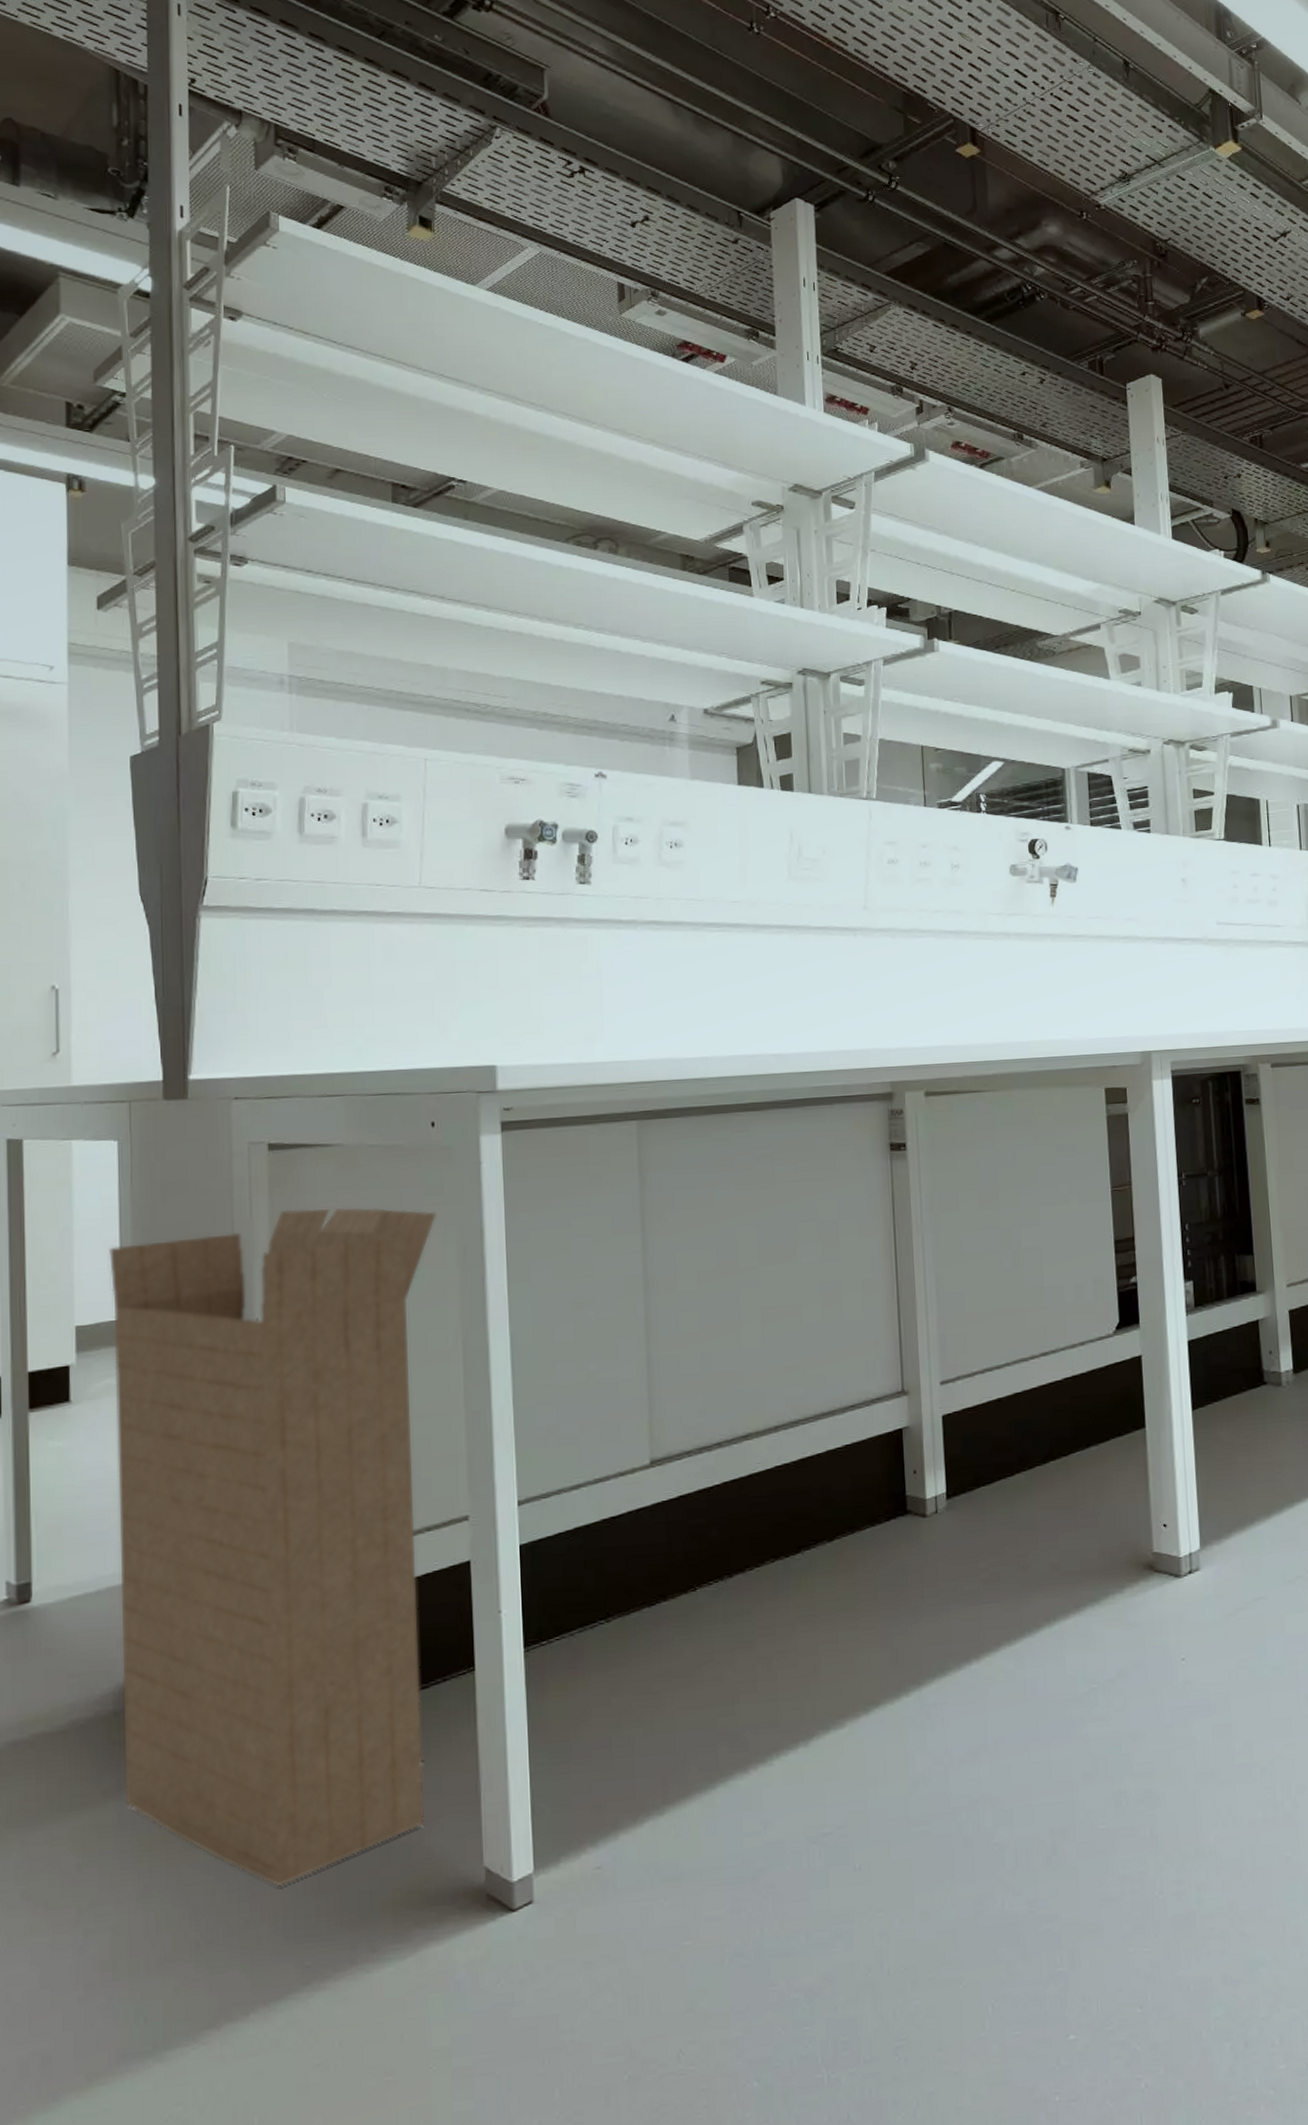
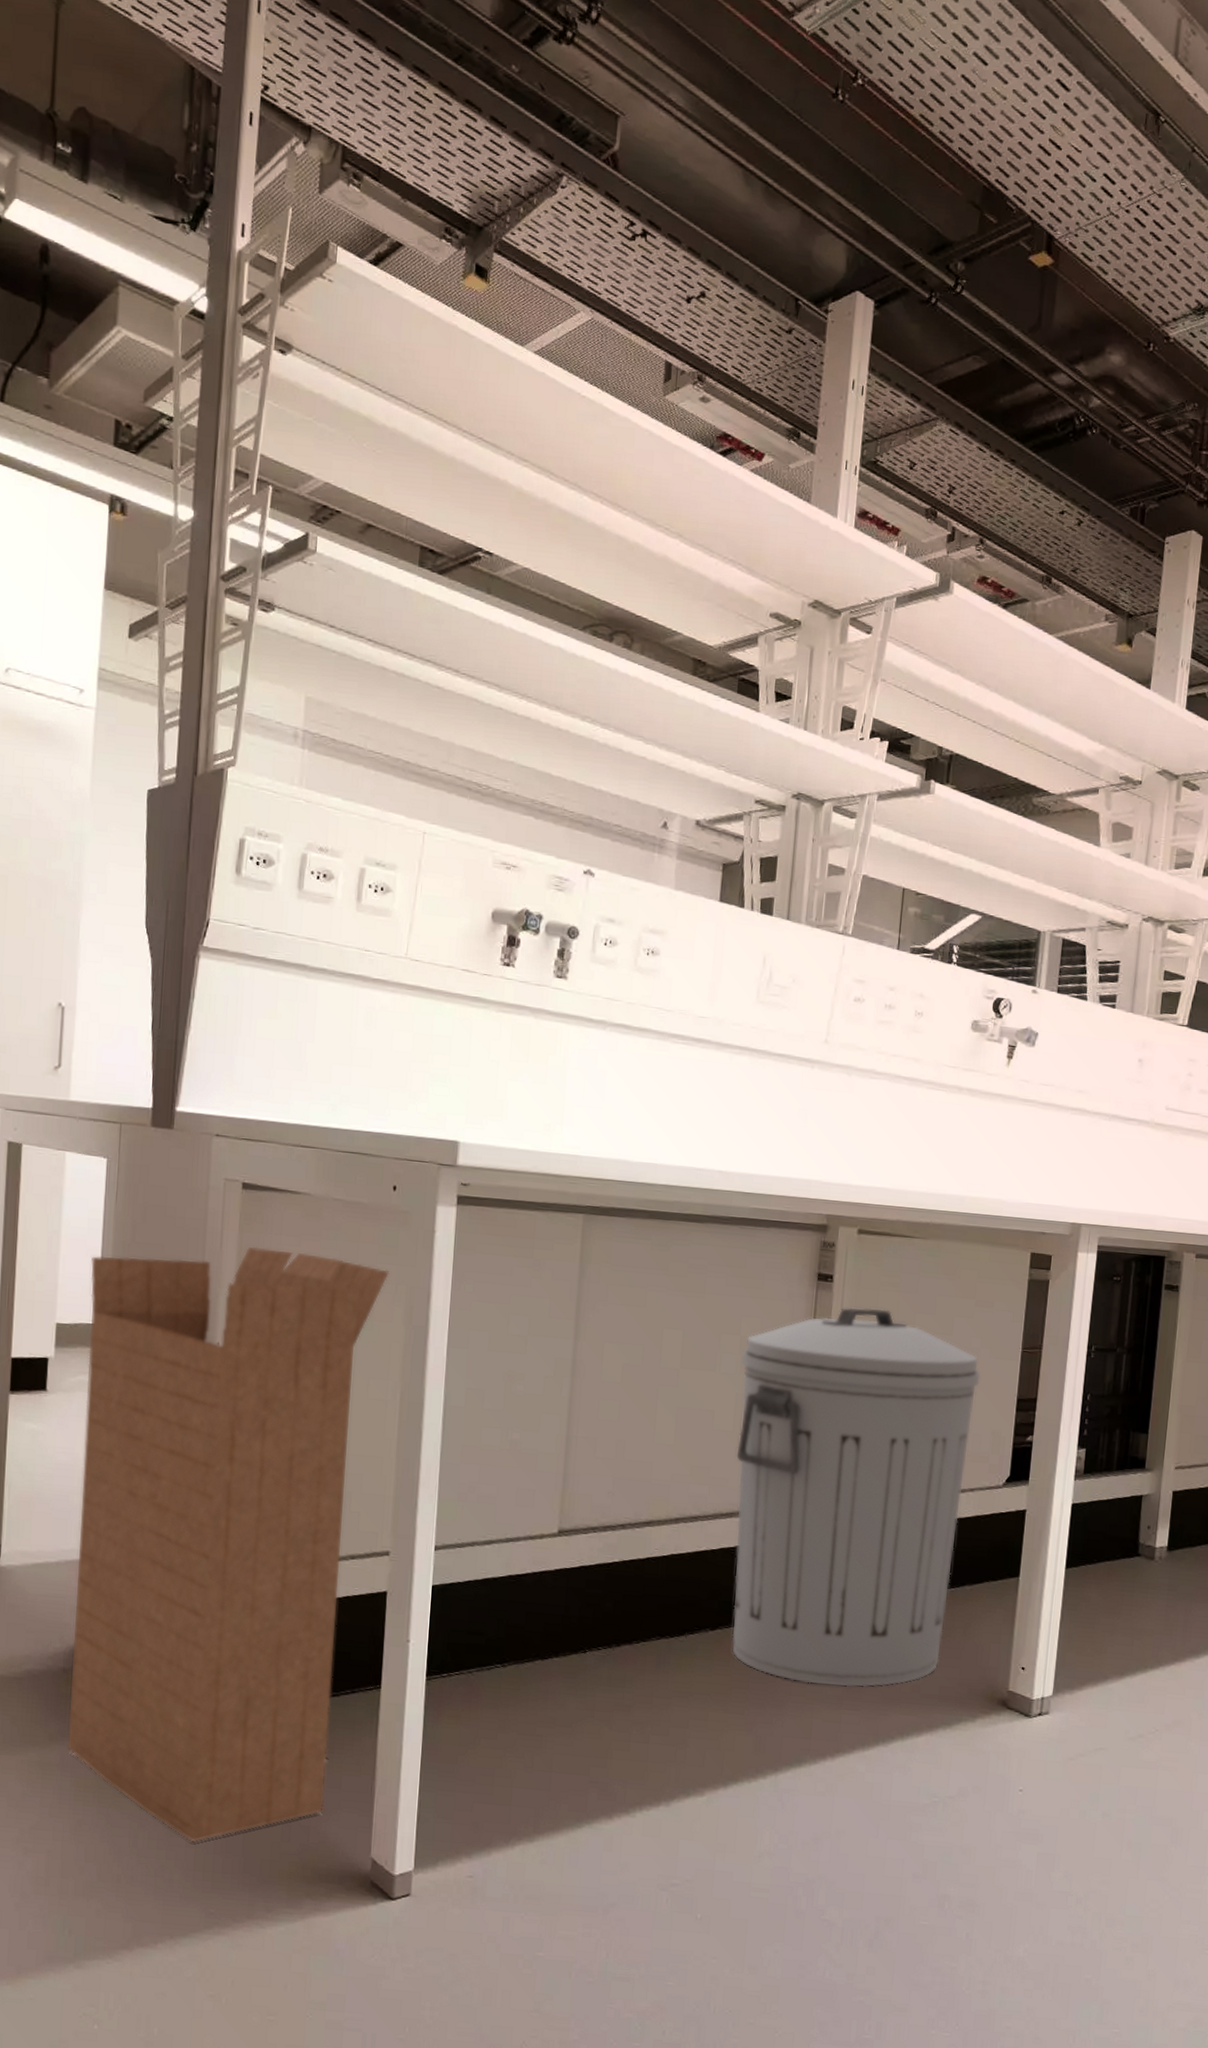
trash can: none [821,1169,1076,1582] -> present [732,1307,981,1687]

